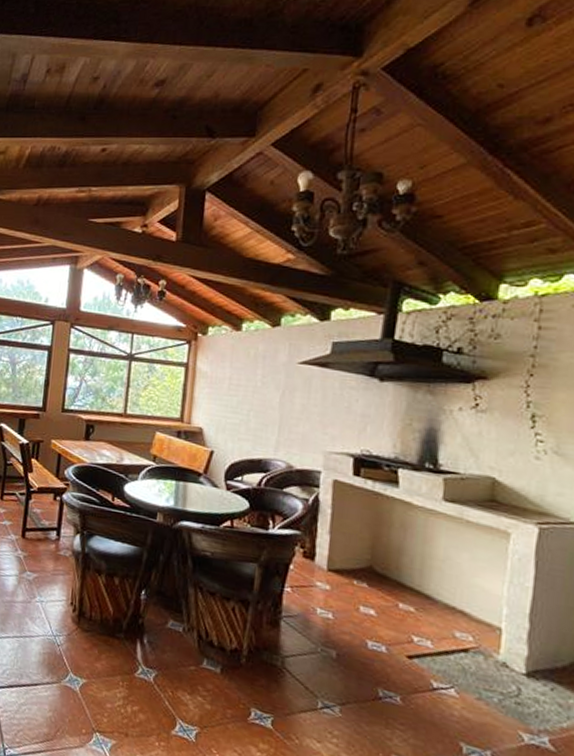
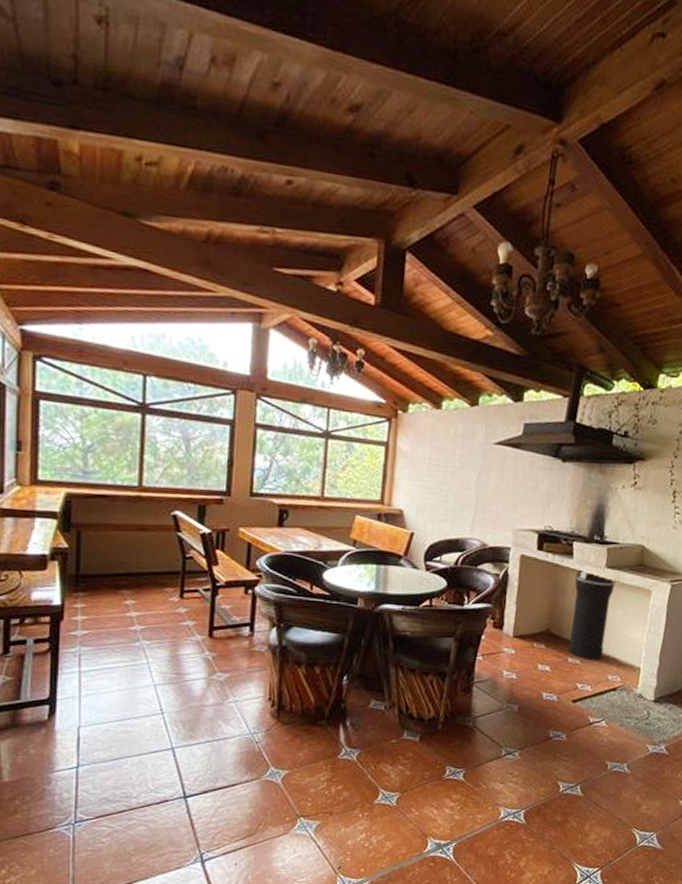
trash can: none [397,498,458,611] -> present [567,568,616,660]

